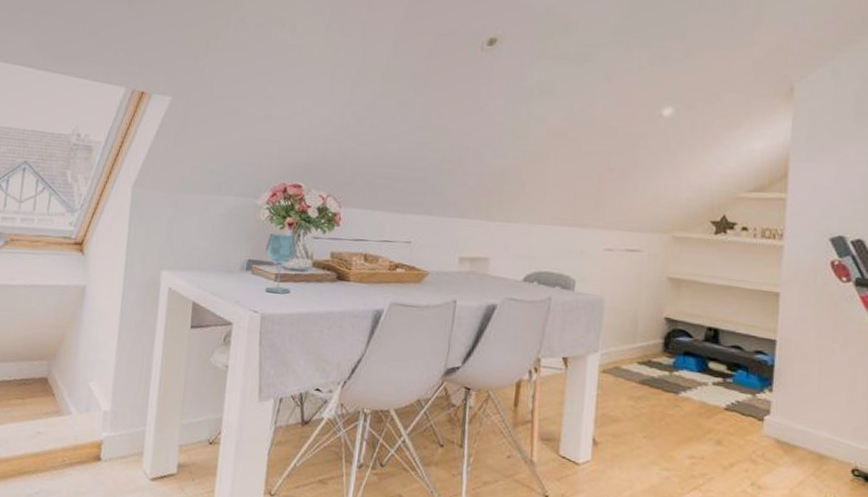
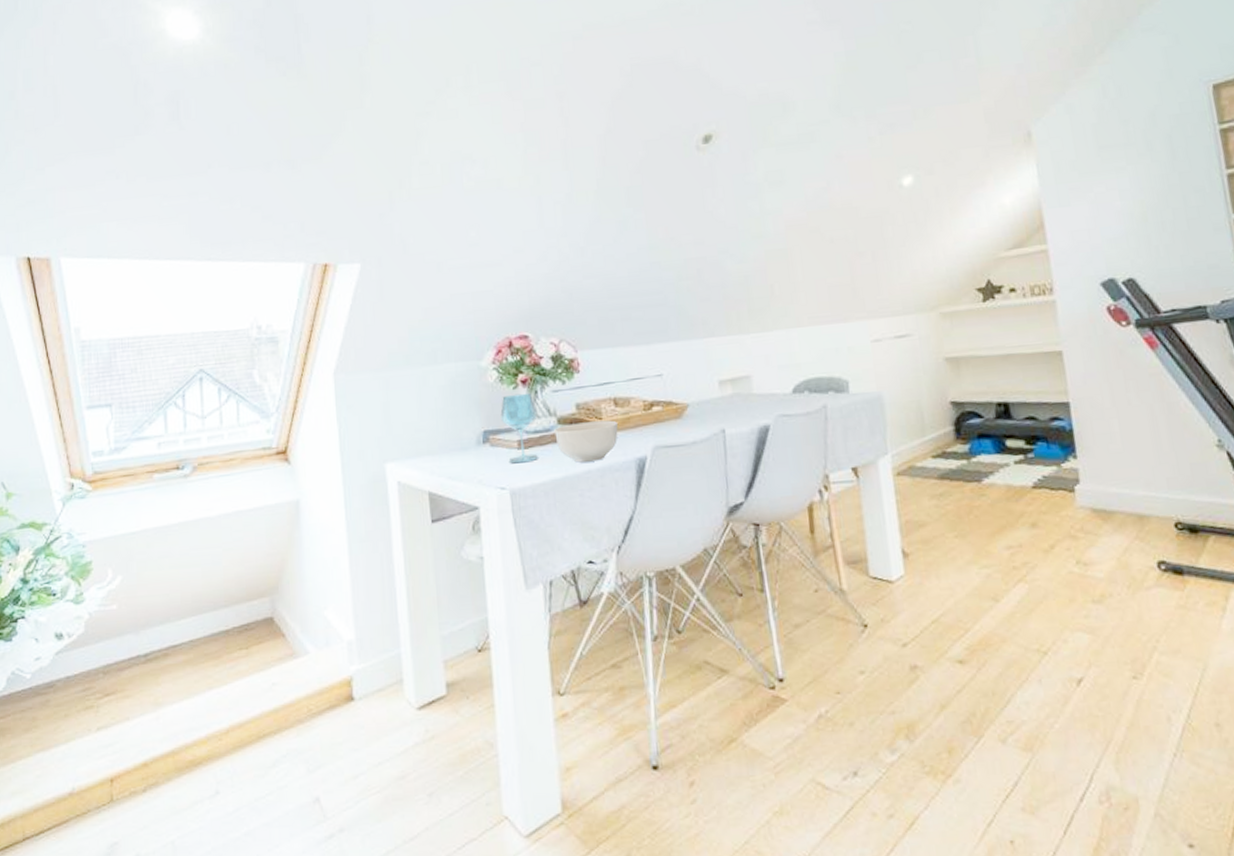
bowl: none [308,268,364,305] -> present [554,420,618,463]

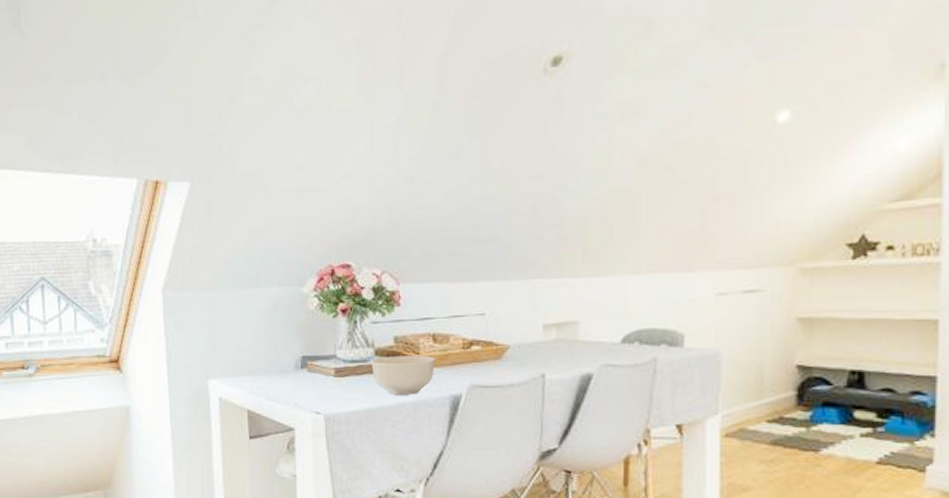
wine glass: present [500,392,538,464] -> none [319,322,355,390]

